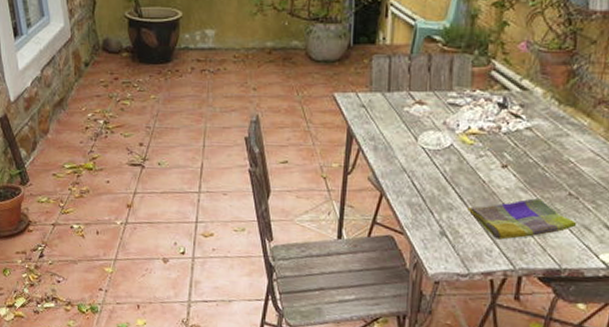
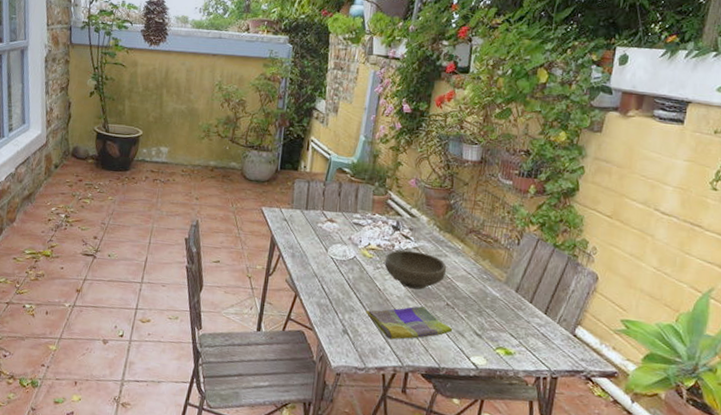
bowl: none [489,132,569,179] -> present [384,250,447,290]

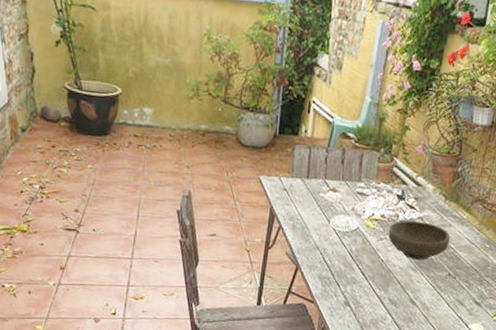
dish towel: present [366,306,453,340] -> none [368,276,454,310]

